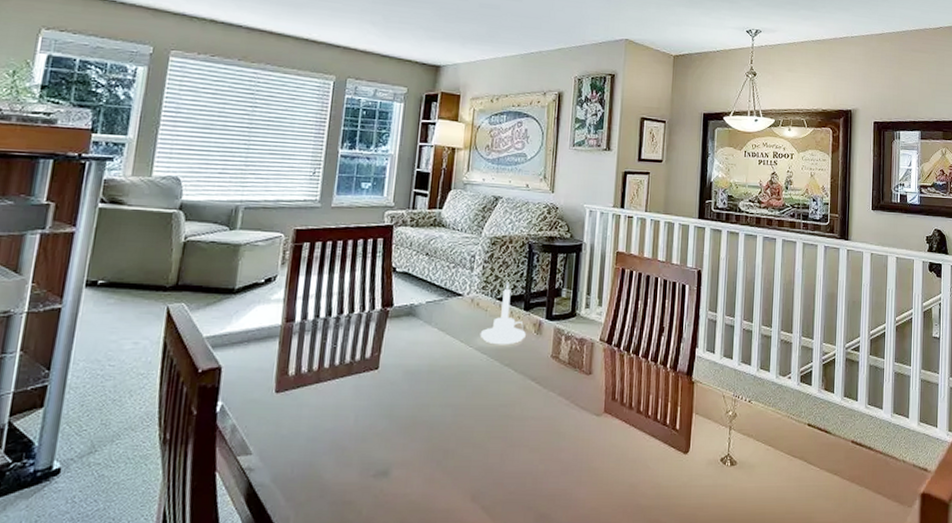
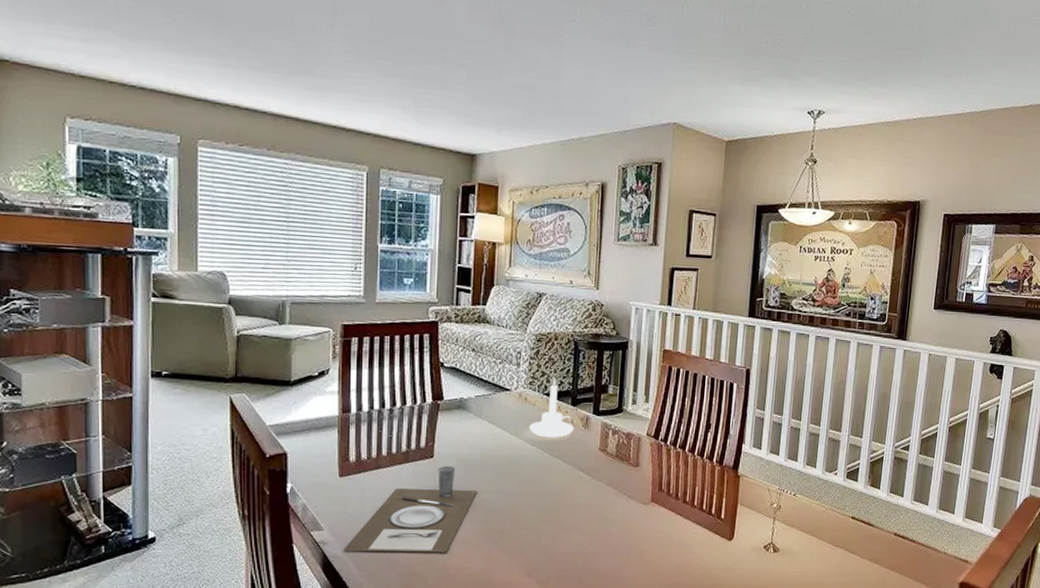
place setting: none [271,378,423,479] -> present [343,466,477,553]

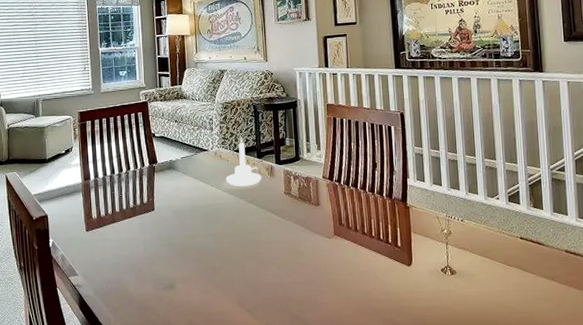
place setting: present [343,466,477,553] -> none [93,216,191,292]

